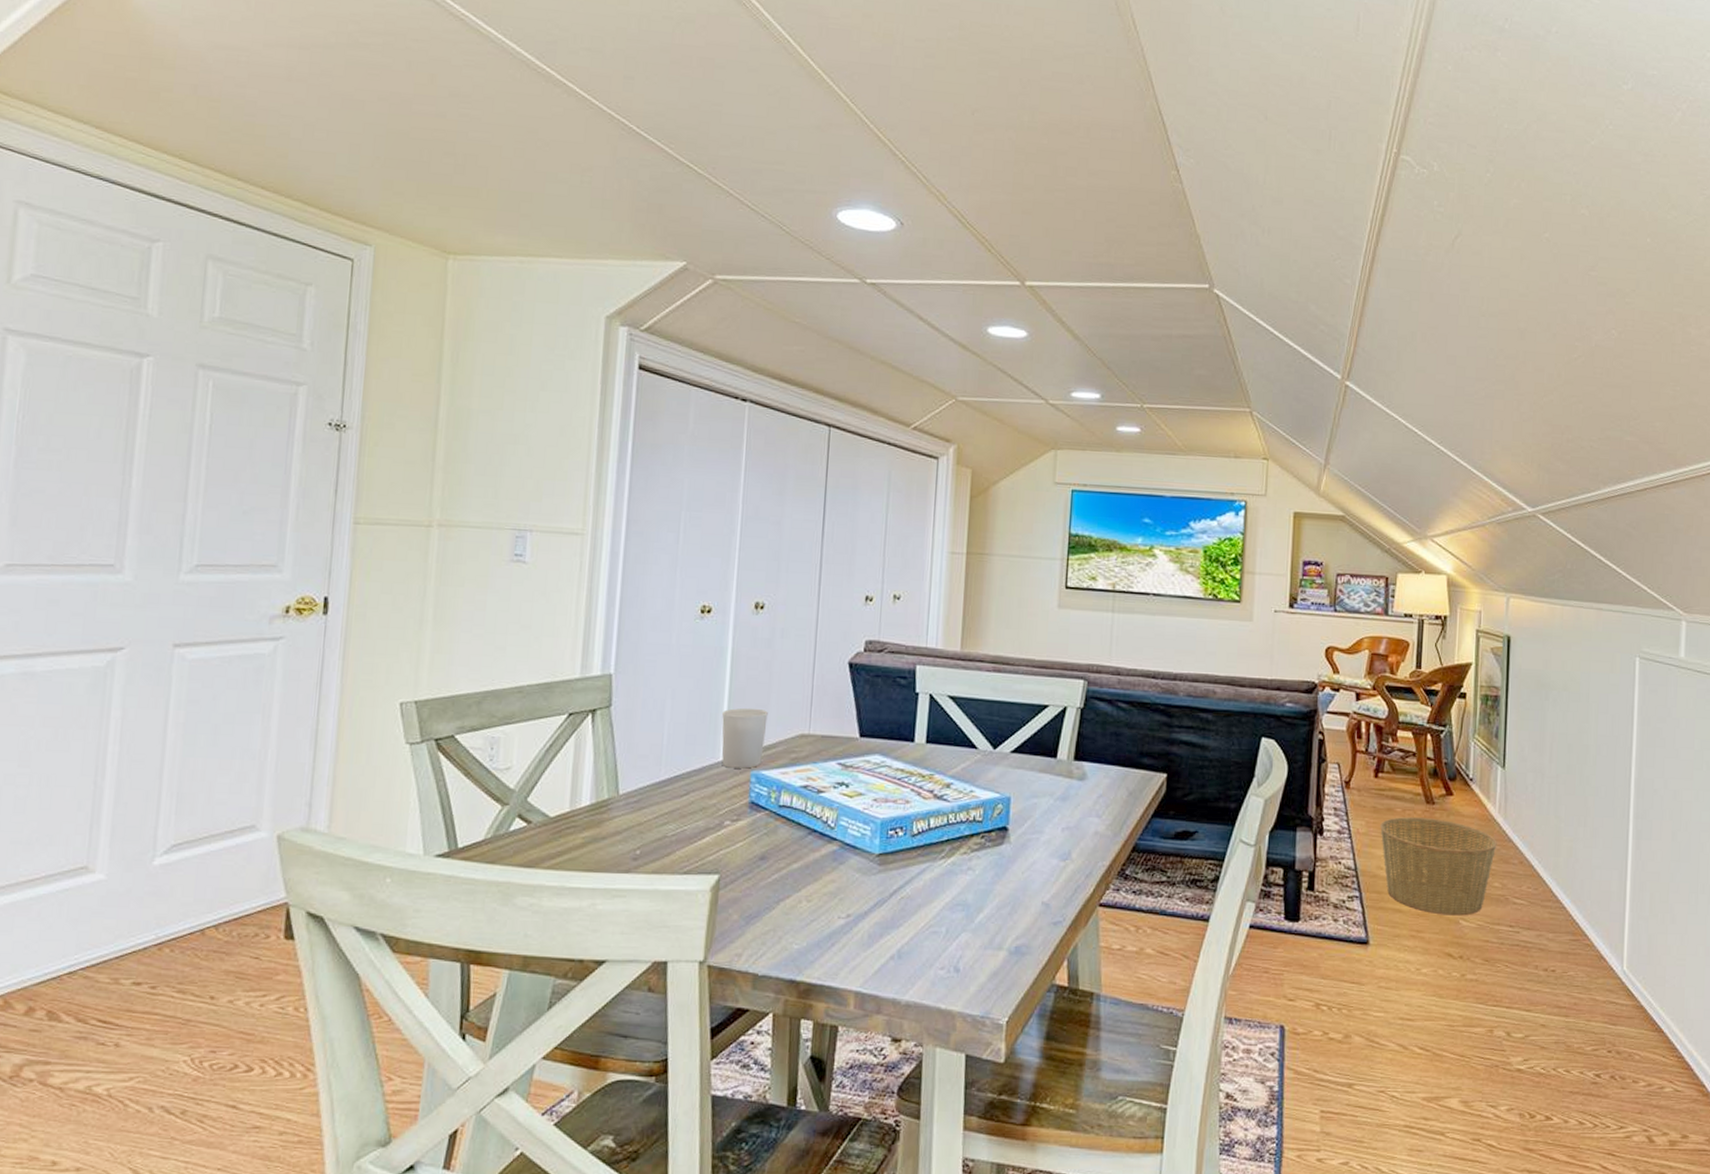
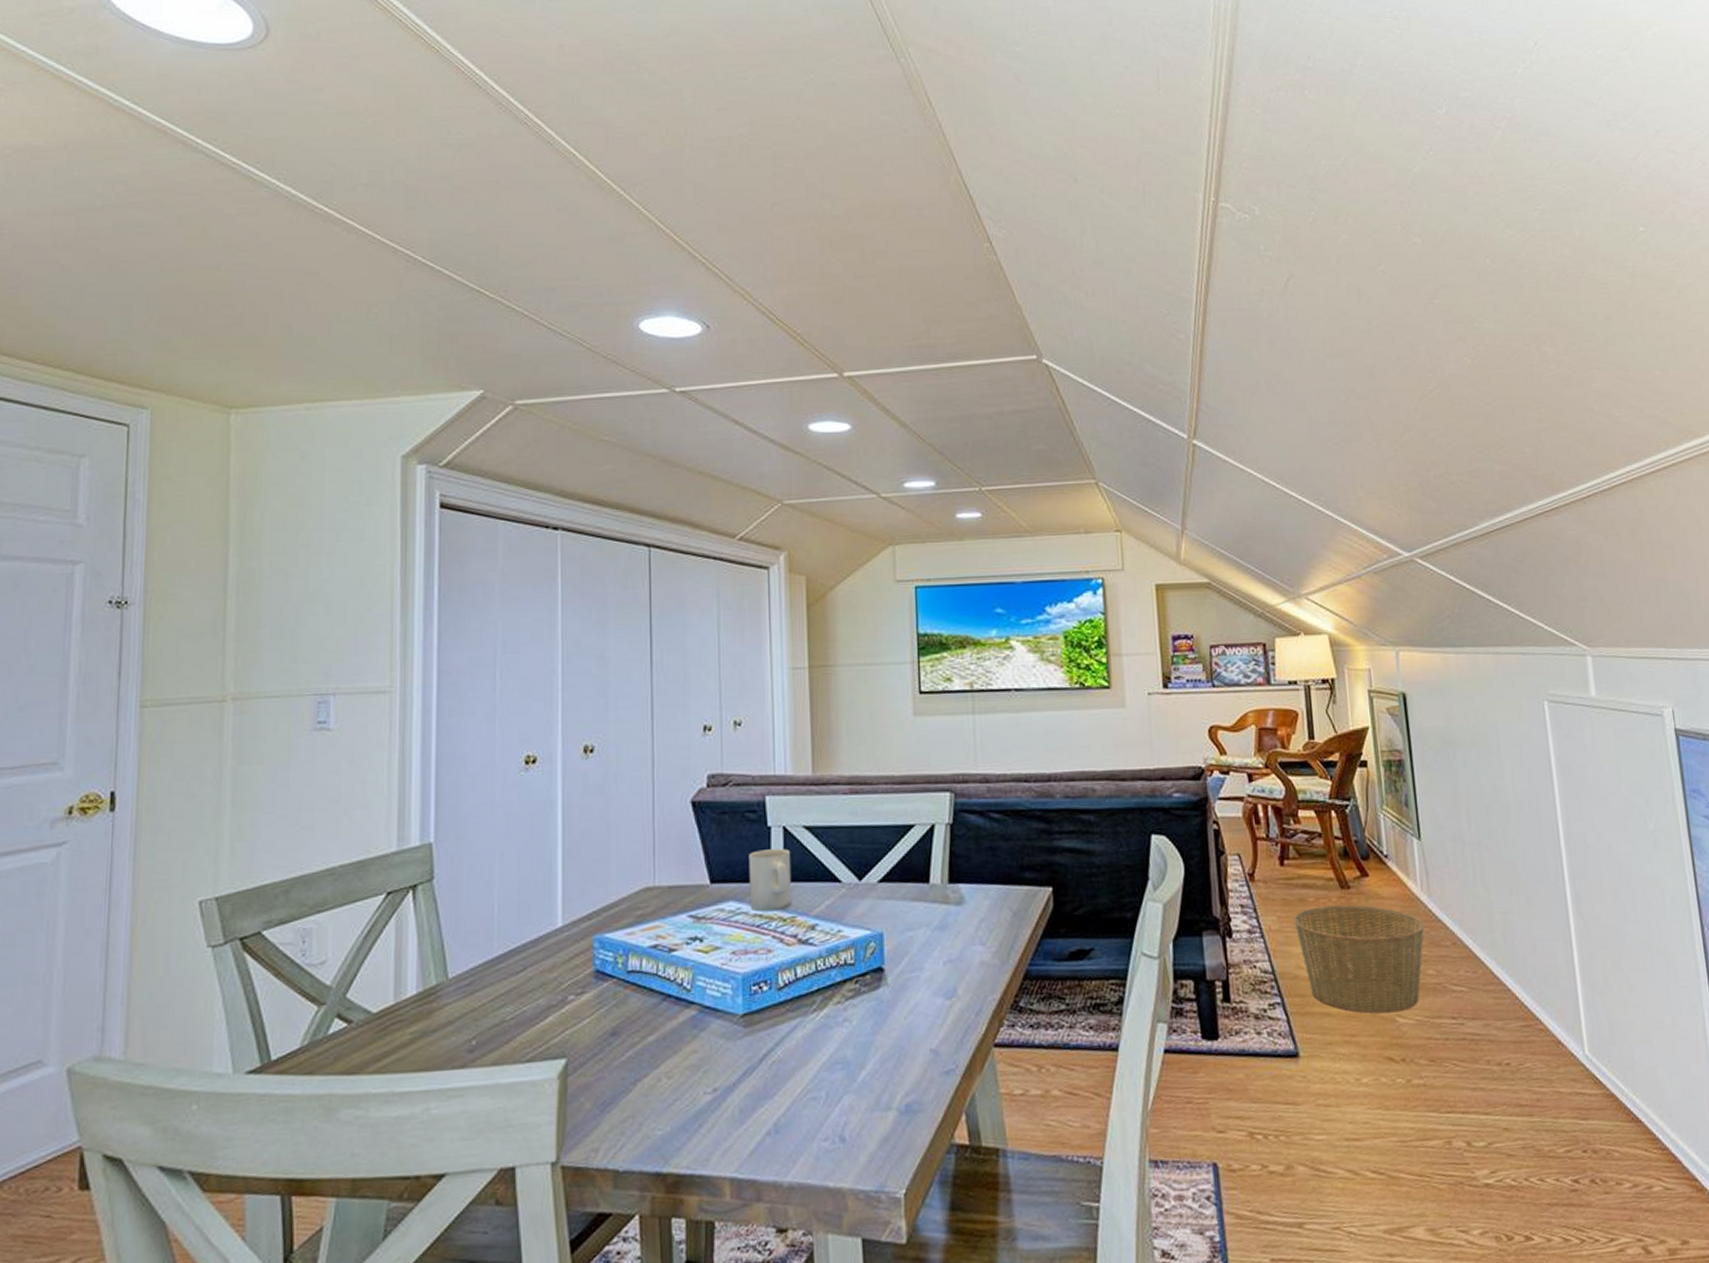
candle holder: present [721,708,768,769] -> none [557,863,607,935]
cup: none [893,712,935,768] -> present [749,848,792,913]

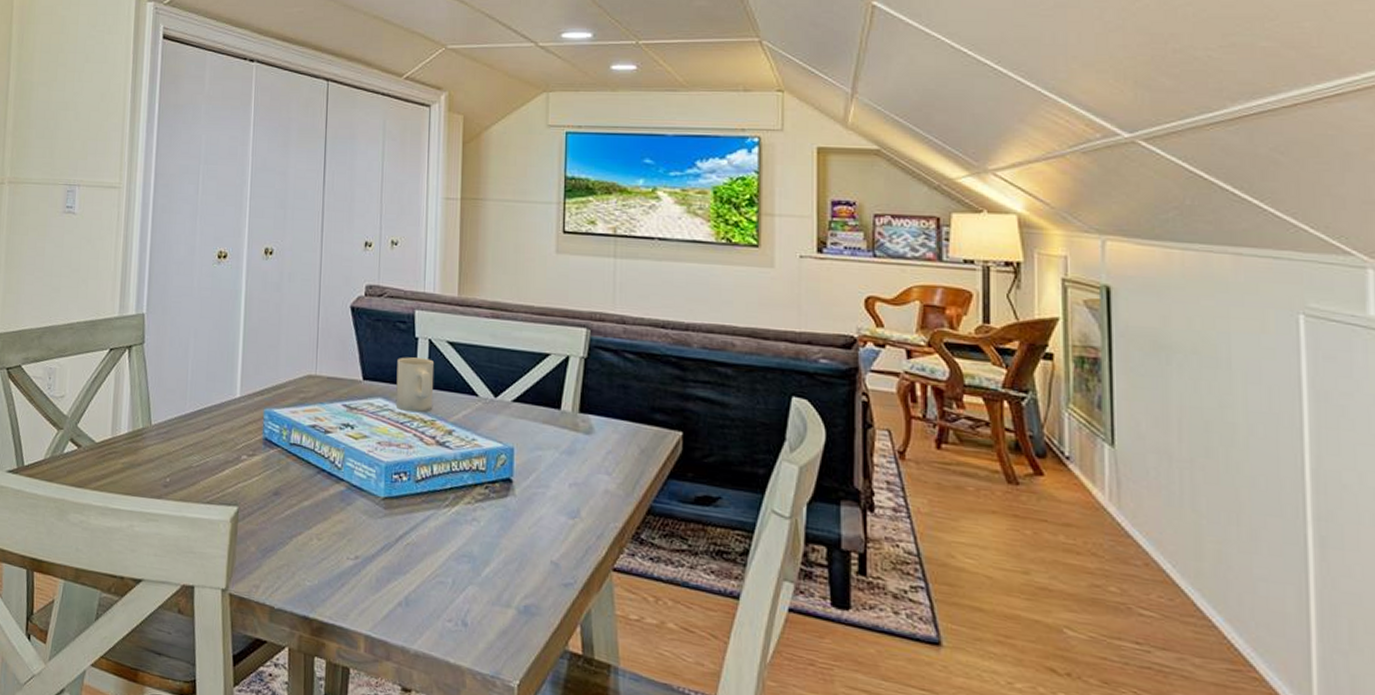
basket: present [1293,904,1425,1014] -> none [948,497,1110,624]

